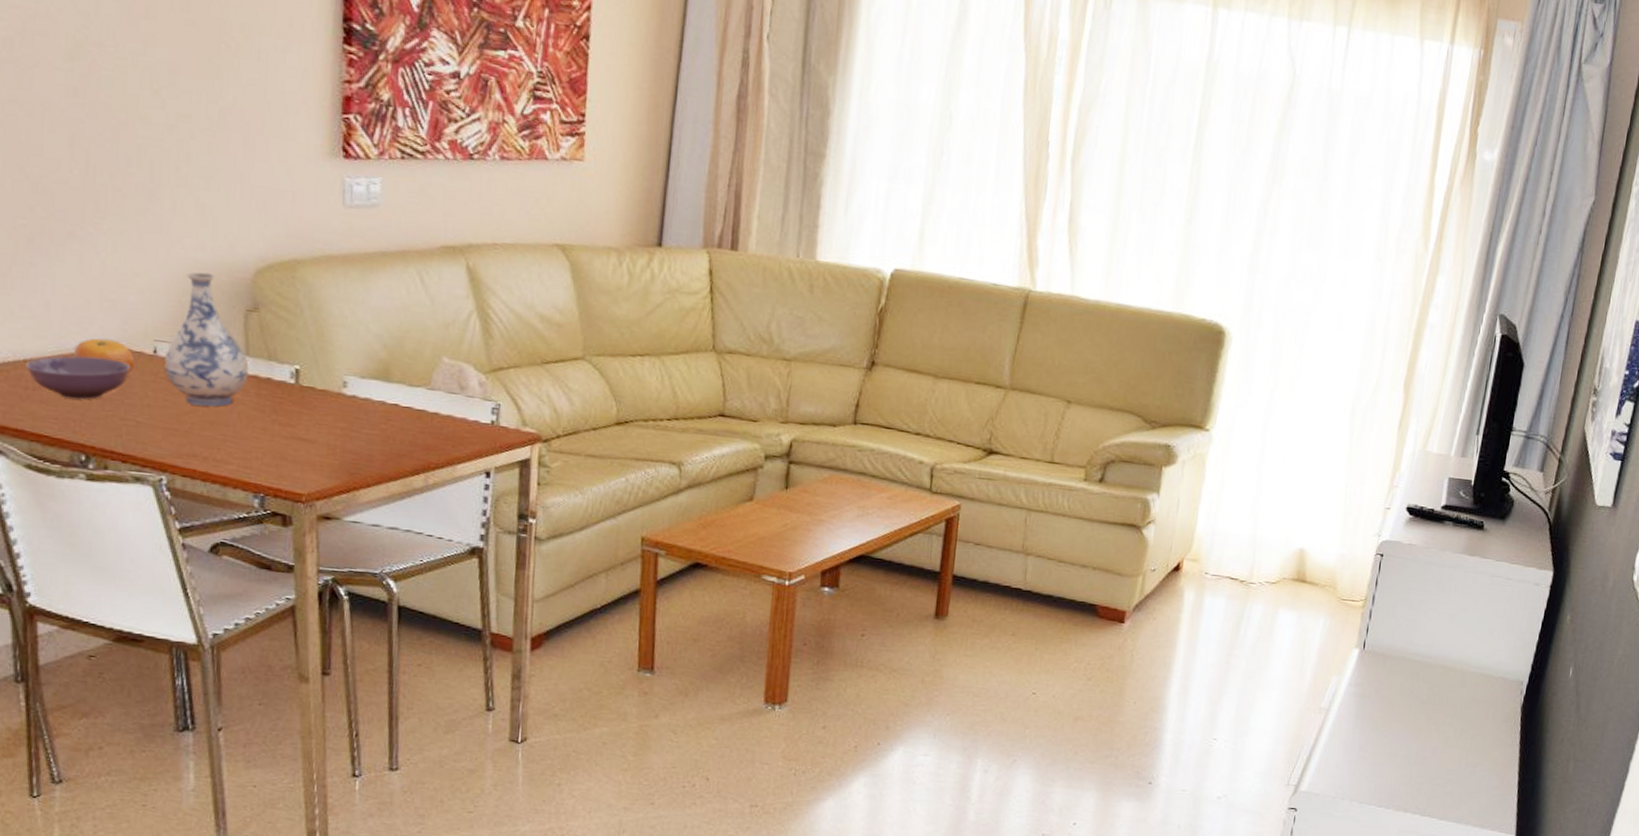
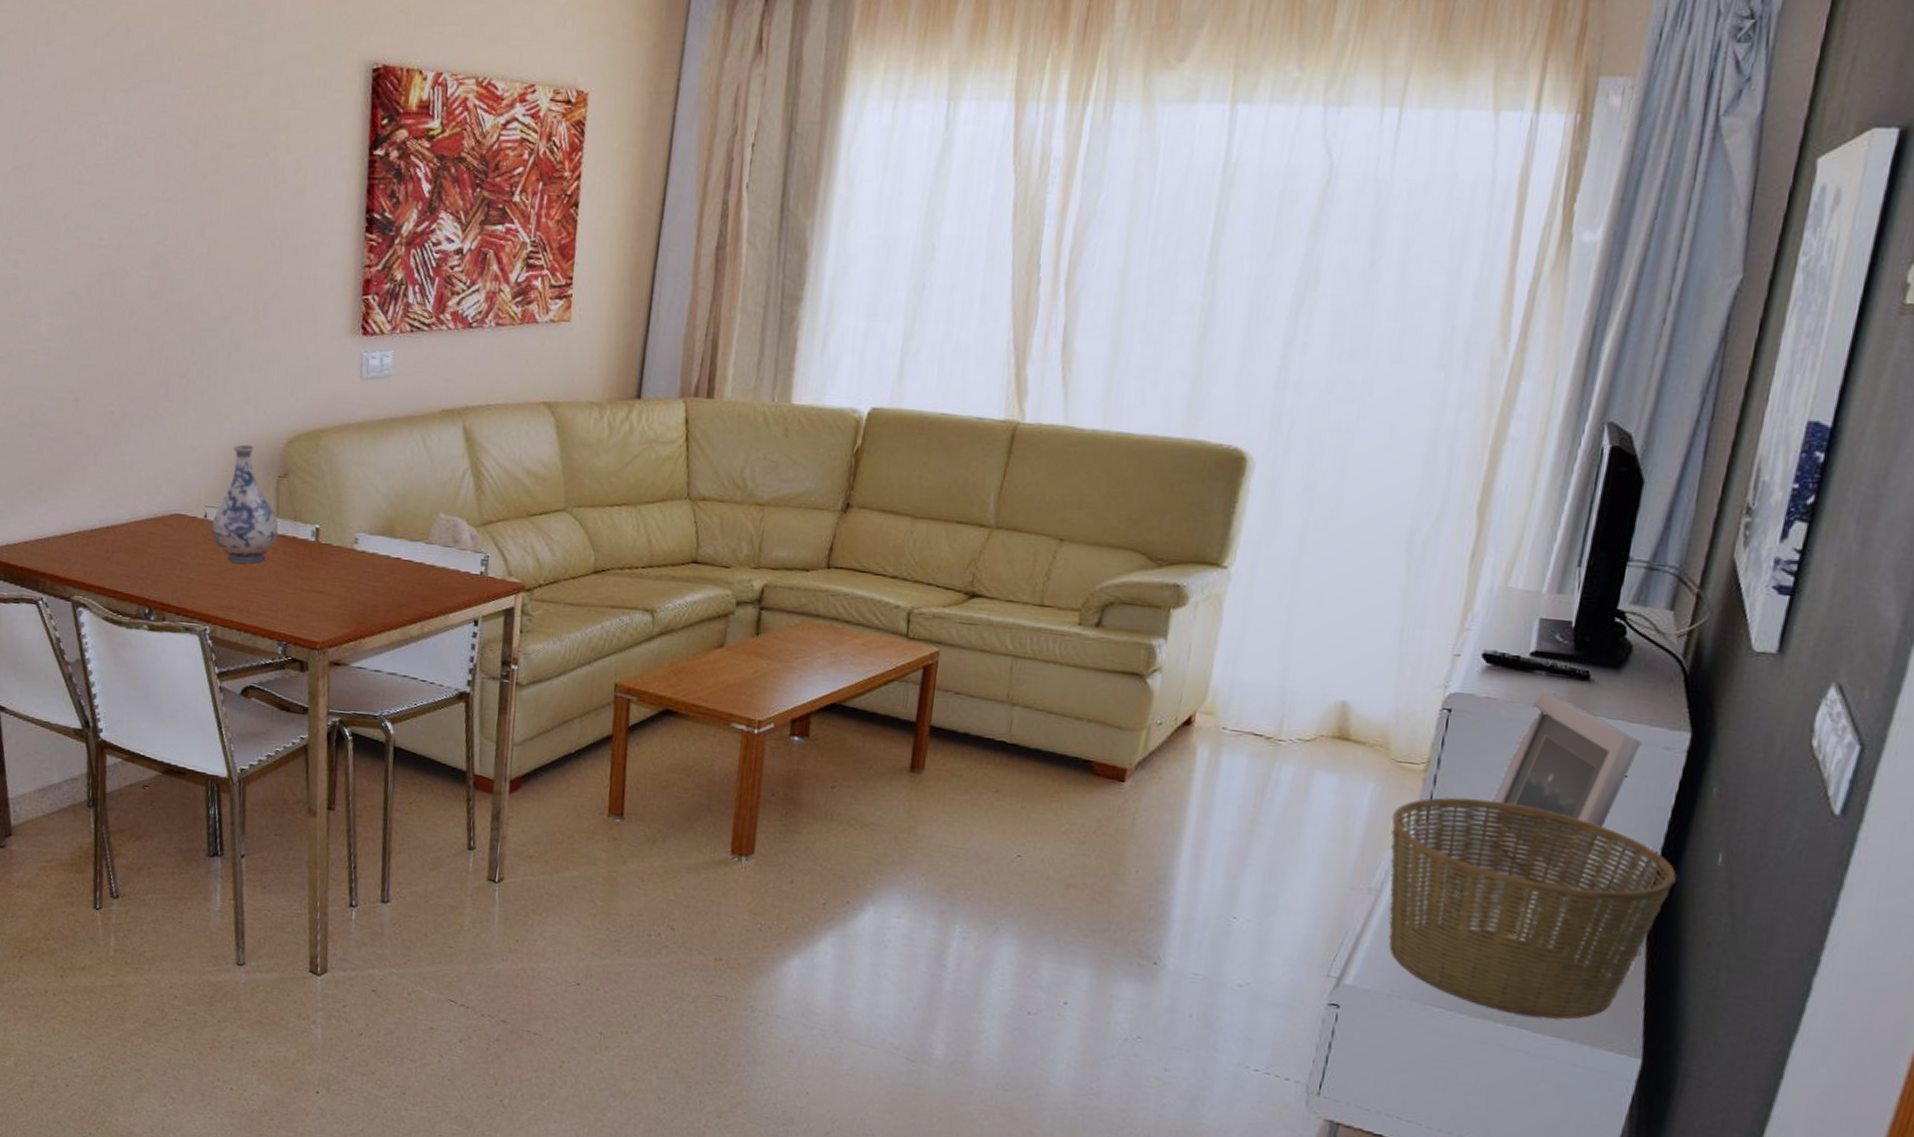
bowl: present [26,356,131,399] -> none [108,522,187,560]
fruit: present [73,338,135,373] -> none [143,506,190,536]
basket: none [1335,628,1541,808] -> present [1389,797,1677,1019]
picture frame: none [1403,537,1519,708] -> present [1480,690,1642,898]

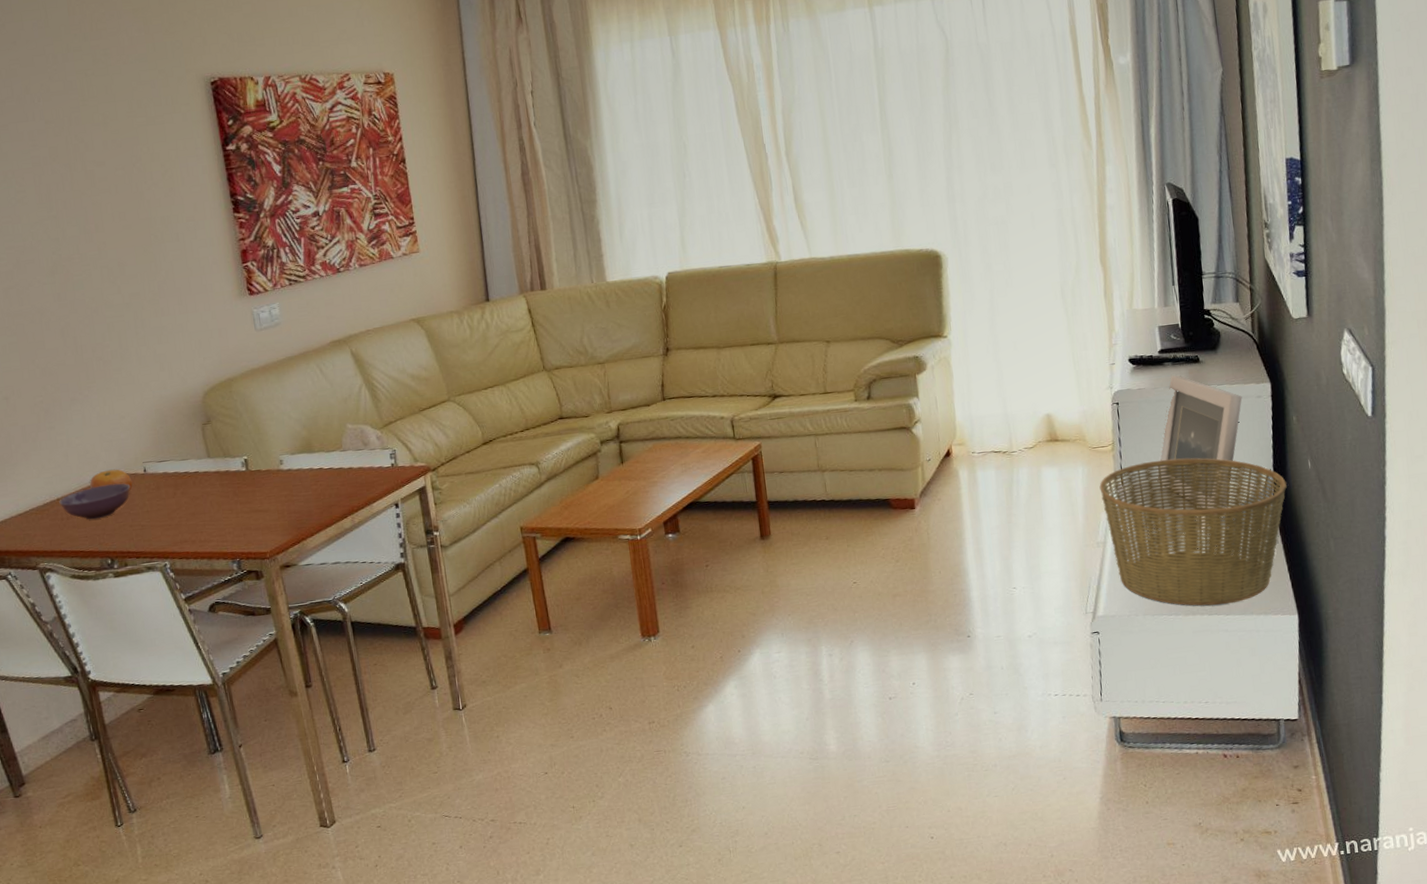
bowl: none [108,522,187,560] -> present [59,483,131,520]
fruit: none [143,506,190,536] -> present [89,469,133,491]
vase: present [211,444,279,564] -> none [152,403,213,504]

